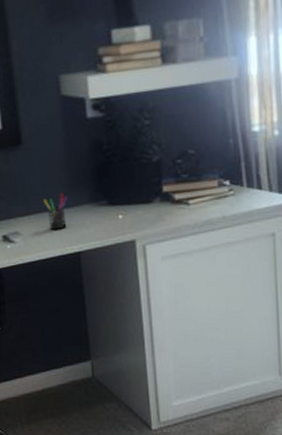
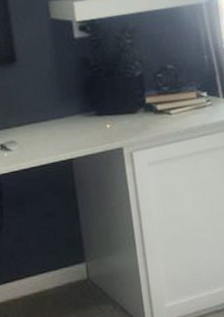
pen holder: present [43,192,68,230] -> none [37,104,59,139]

